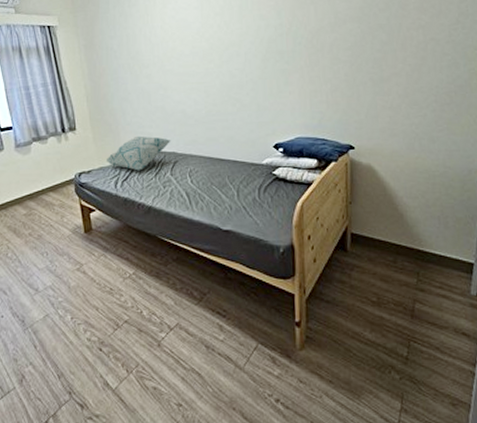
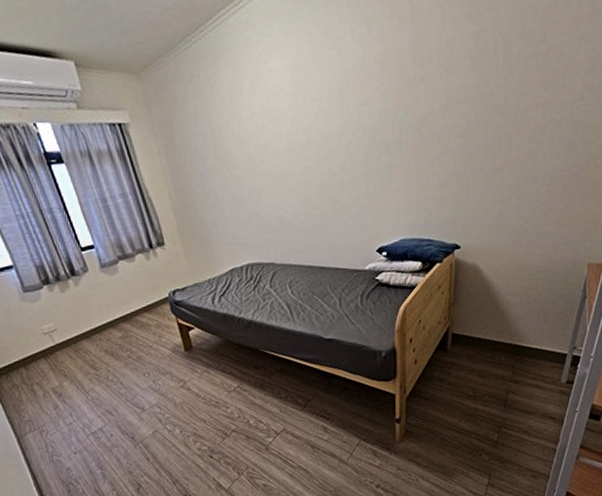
decorative pillow: present [107,136,172,171] -> none [201,247,269,285]

